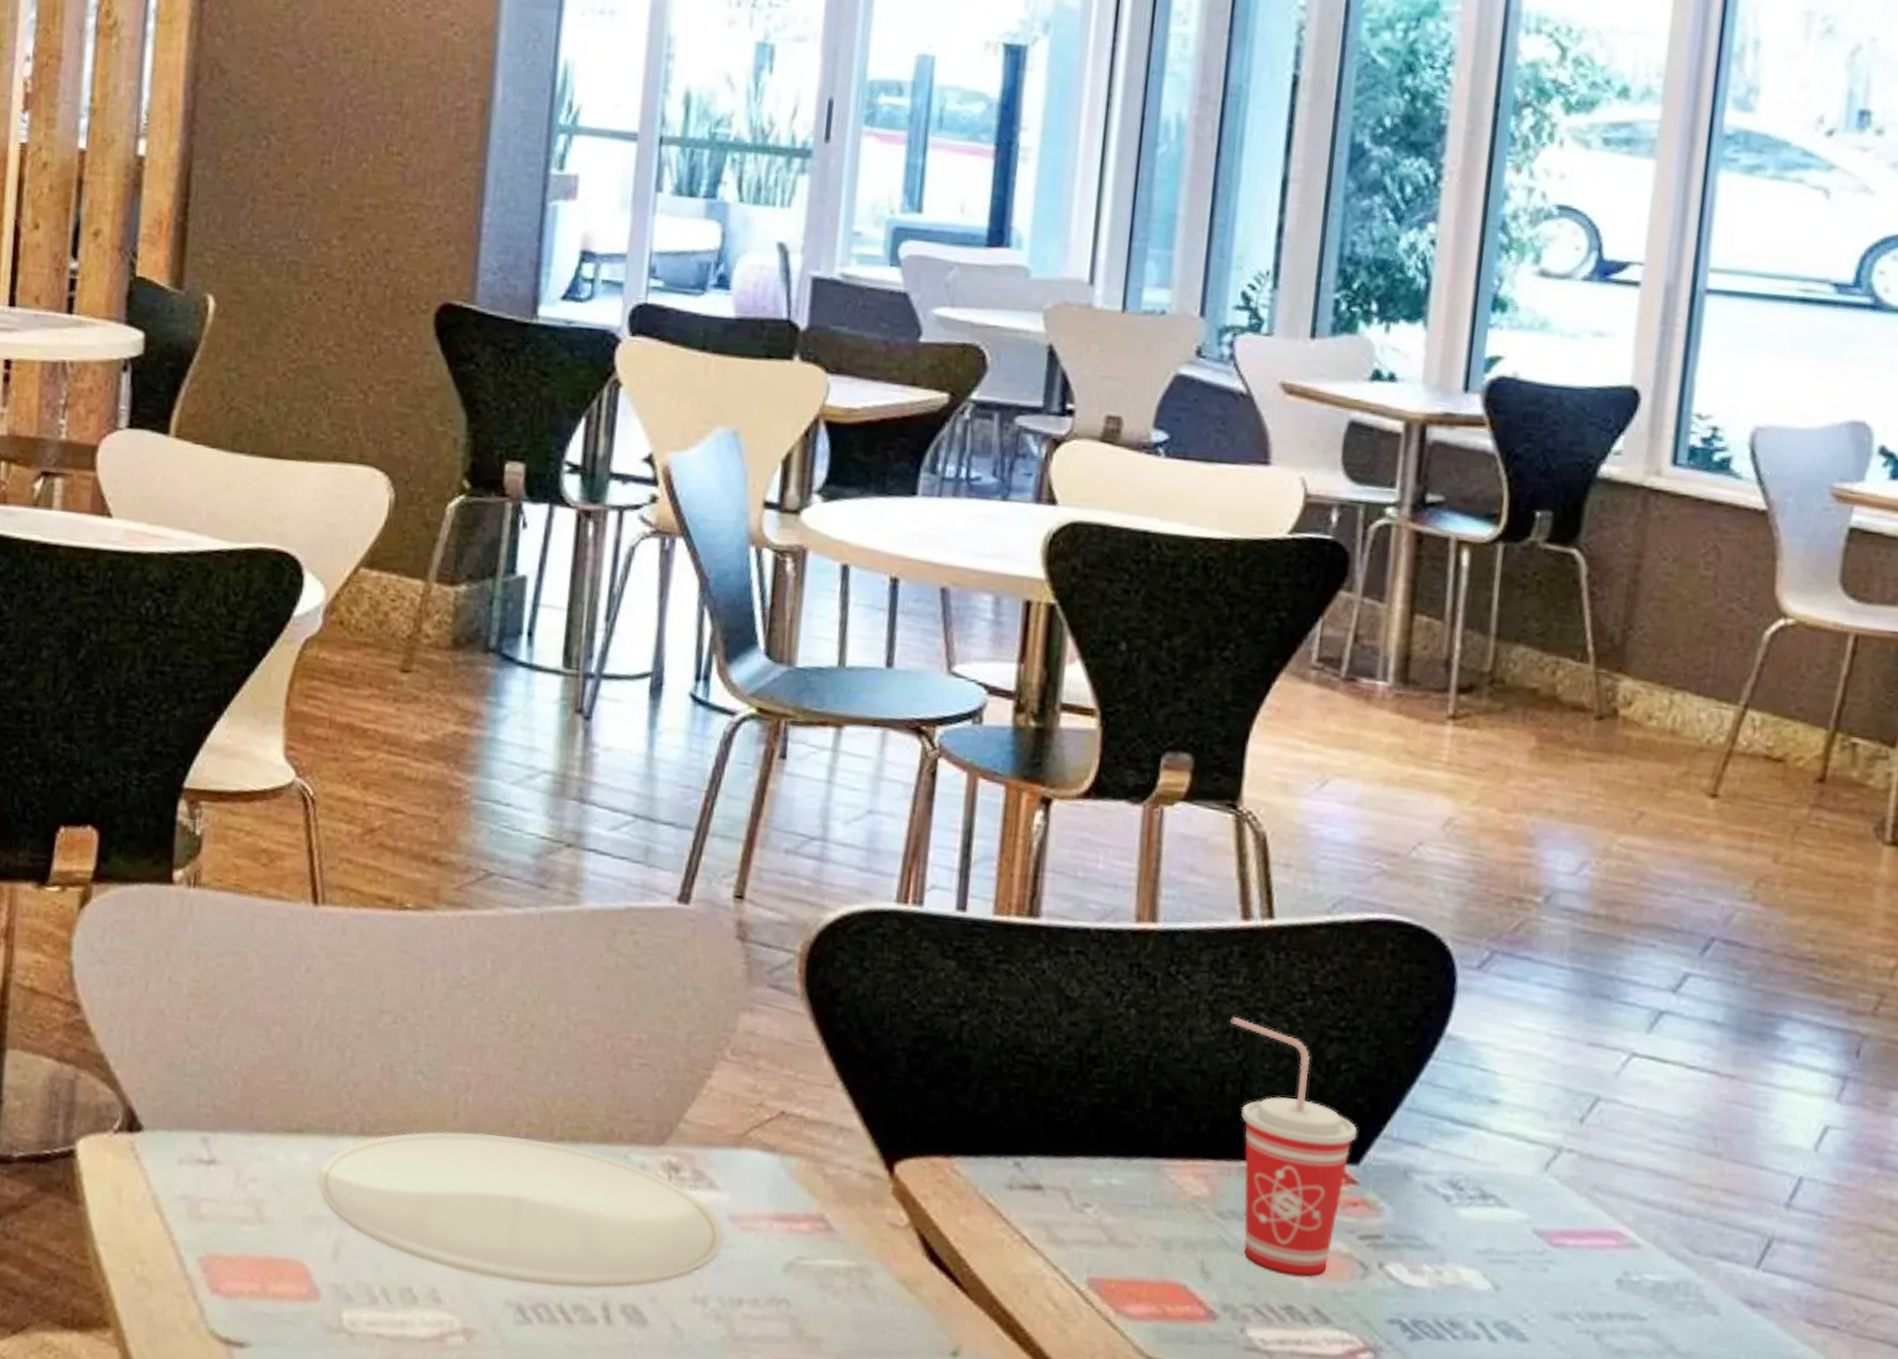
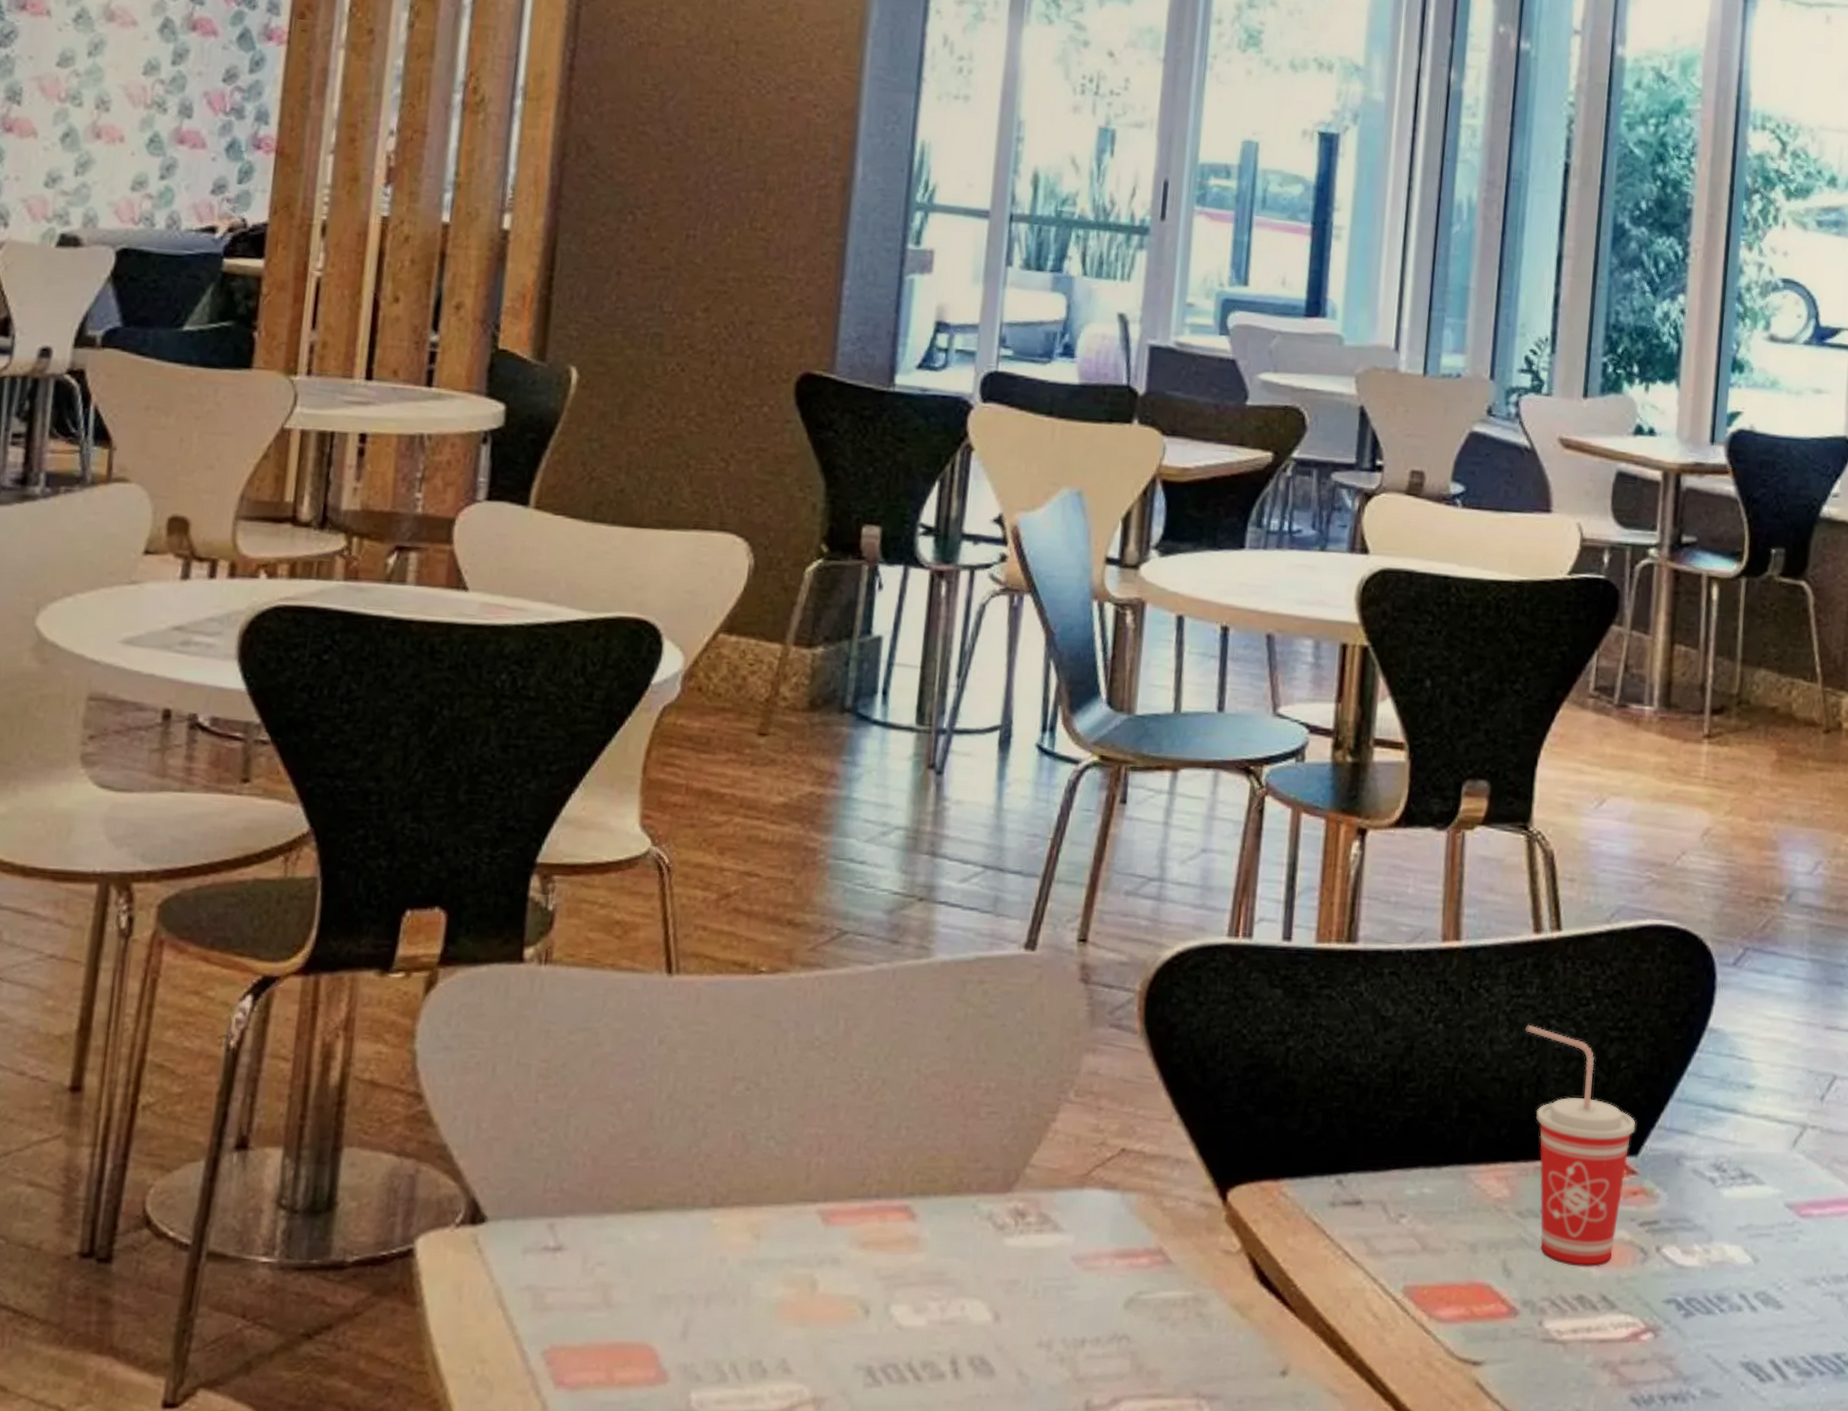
plate: present [317,1131,724,1289] -> none [666,1194,1068,1346]

